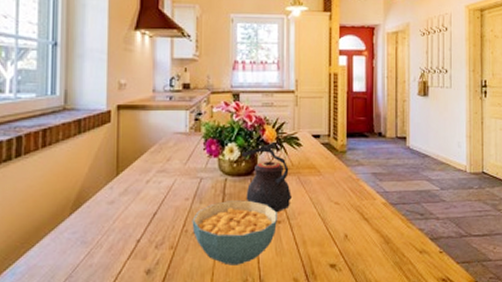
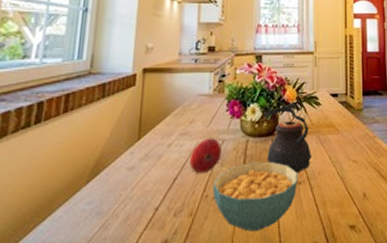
fruit: none [168,175,200,210] -> present [189,138,222,174]

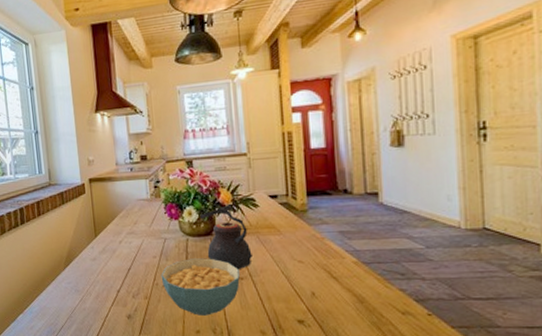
fruit: present [189,138,222,174] -> none [138,236,165,266]

